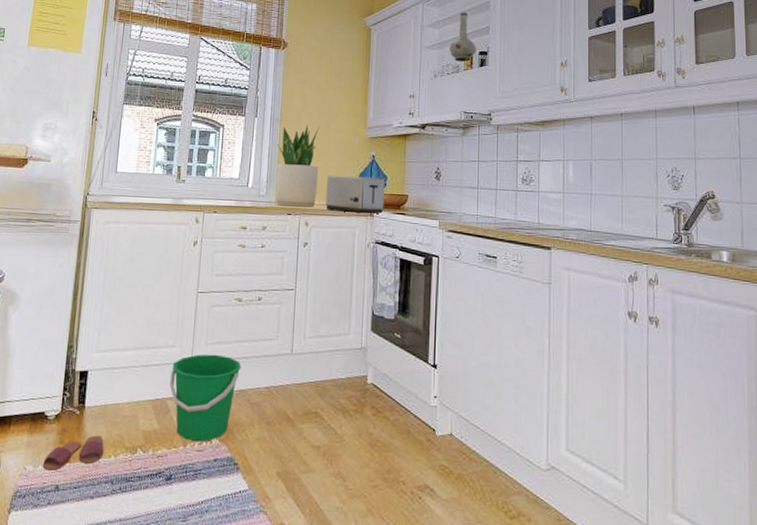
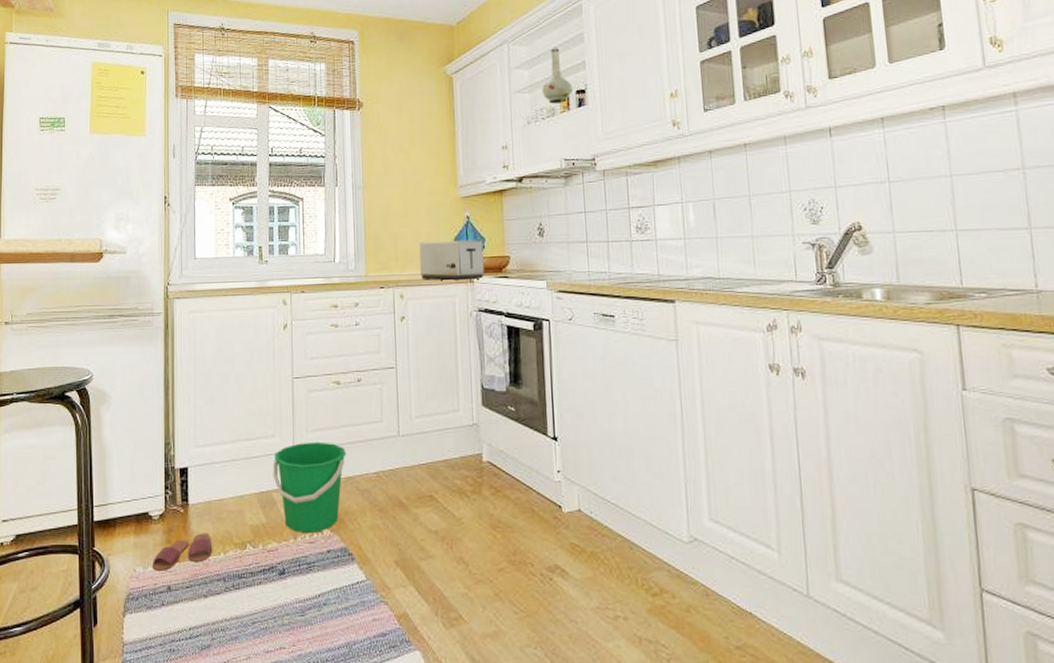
planter: present [276,125,320,207] -> none [362,189,410,280]

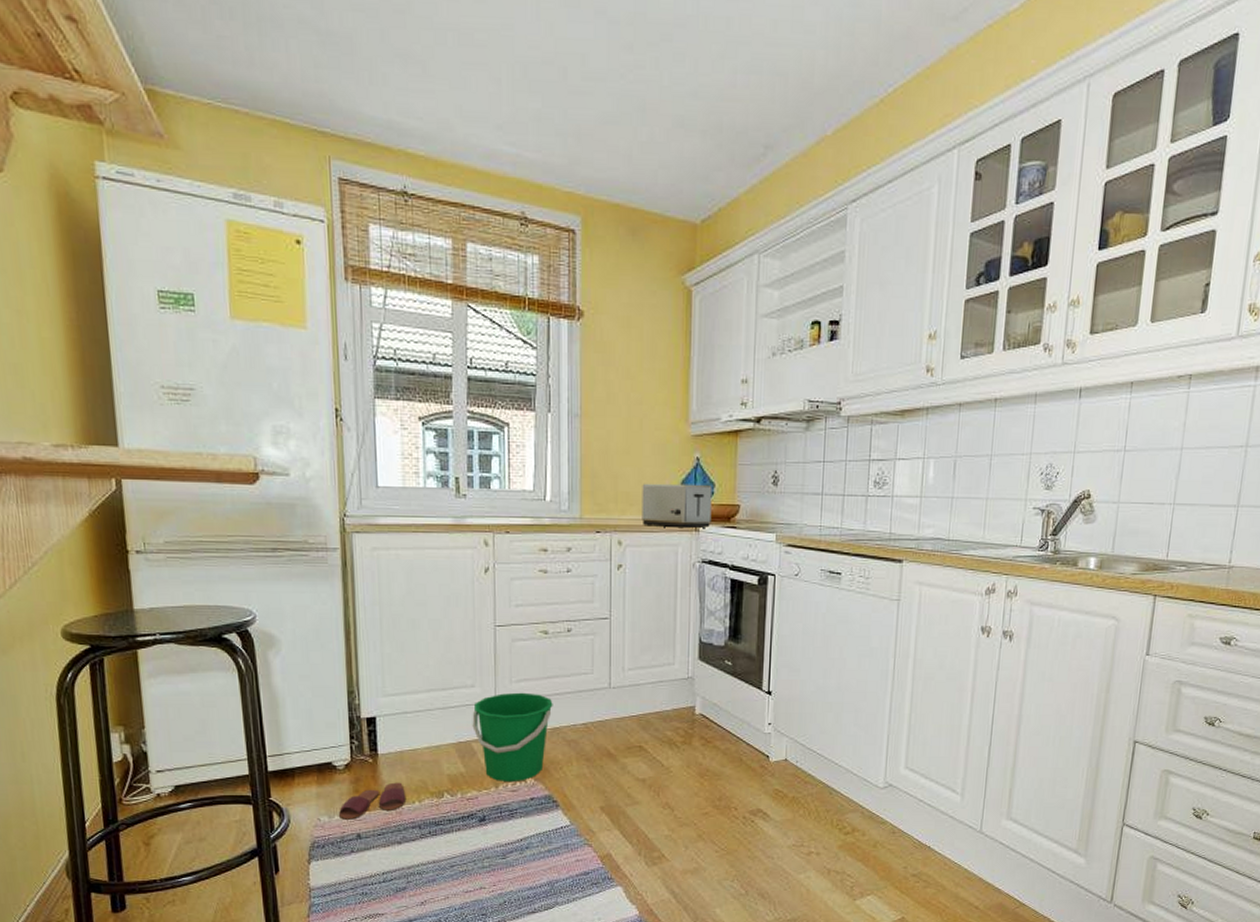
vase: present [542,48,573,104] -> none [792,266,826,334]

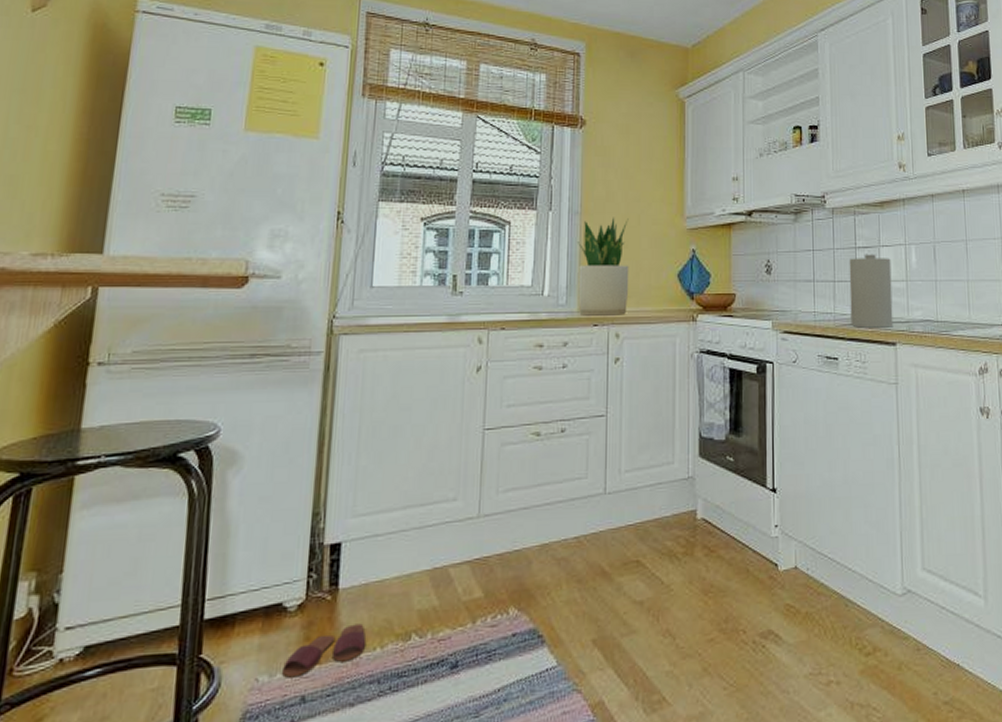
bucket: present [472,692,553,783] -> none [451,504,543,616]
planter: none [578,420,632,523] -> present [578,217,629,316]
toaster: present [642,483,712,529] -> none [639,275,708,319]
paper towel holder: none [857,467,906,545] -> present [849,254,893,328]

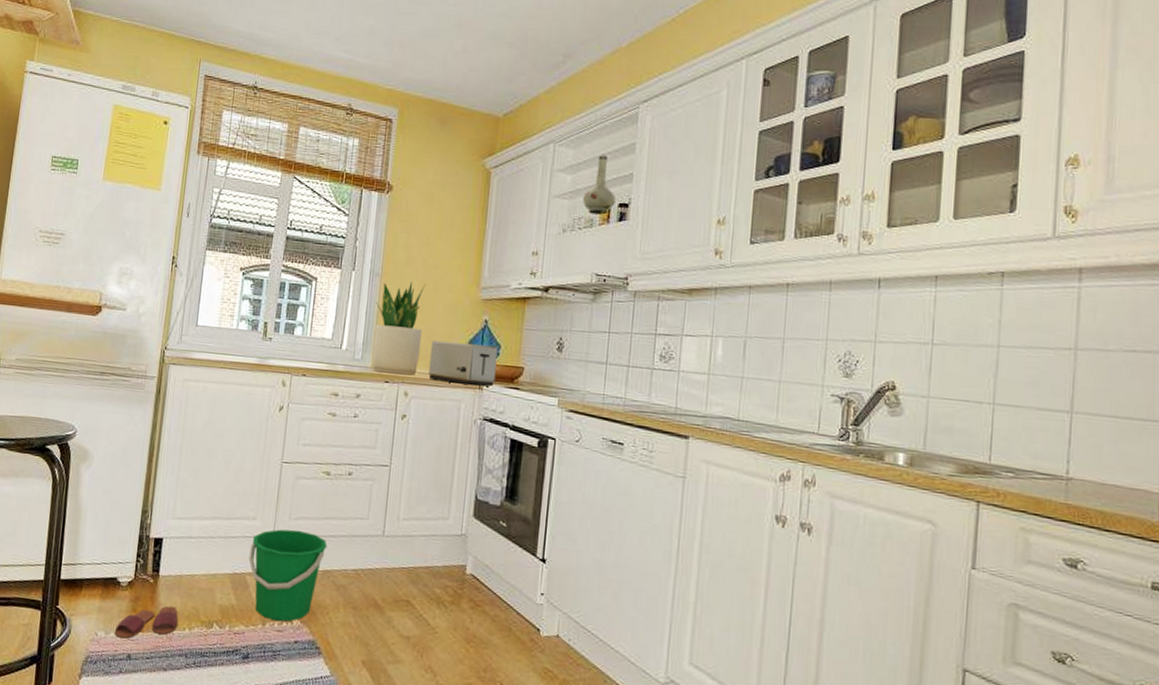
bucket: none [451,504,543,616] -> present [248,529,327,622]
toaster: none [639,275,708,319] -> present [428,340,498,387]
vase: none [775,81,805,137] -> present [583,155,616,215]
paper towel holder: present [849,254,893,328] -> none [641,342,694,420]

